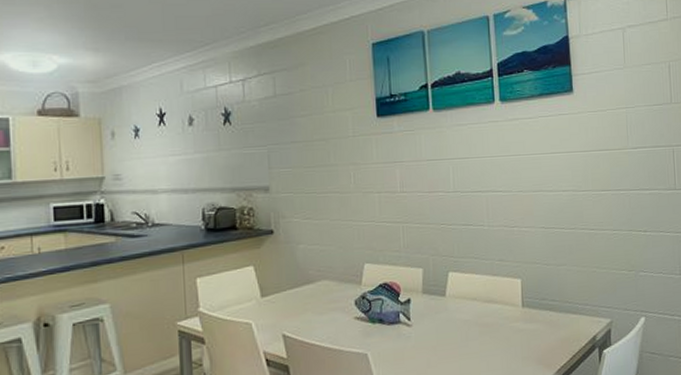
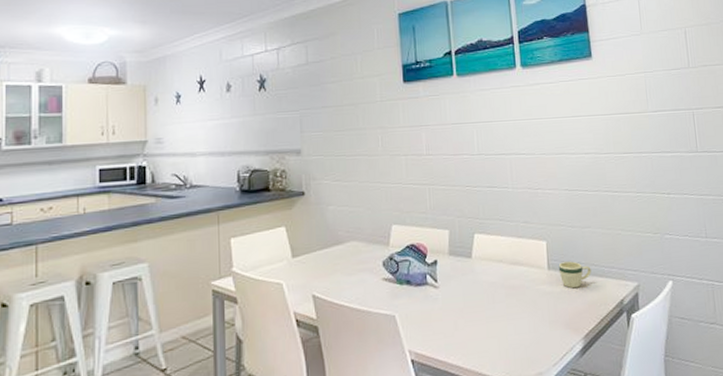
mug: none [532,298,565,326] -> present [558,261,592,289]

